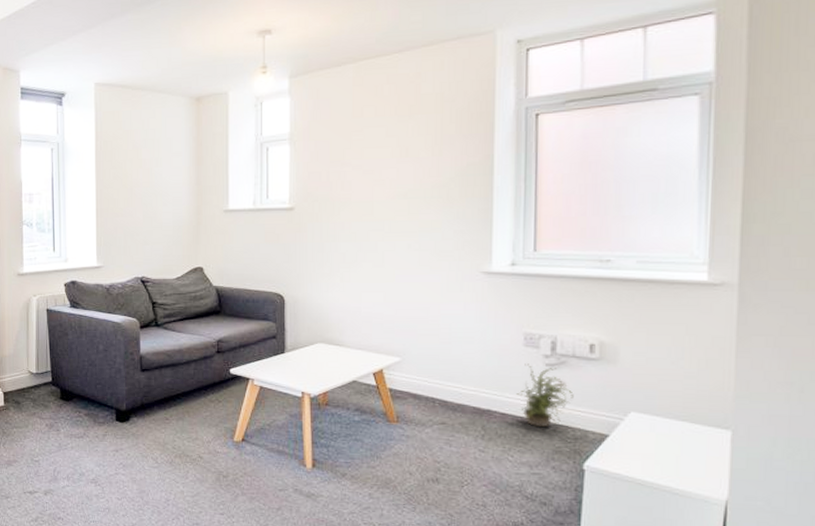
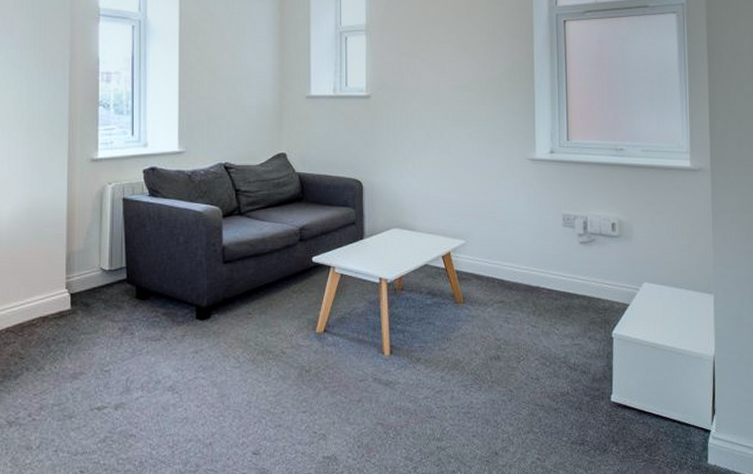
potted plant: present [516,363,574,428] -> none [559,242,602,301]

